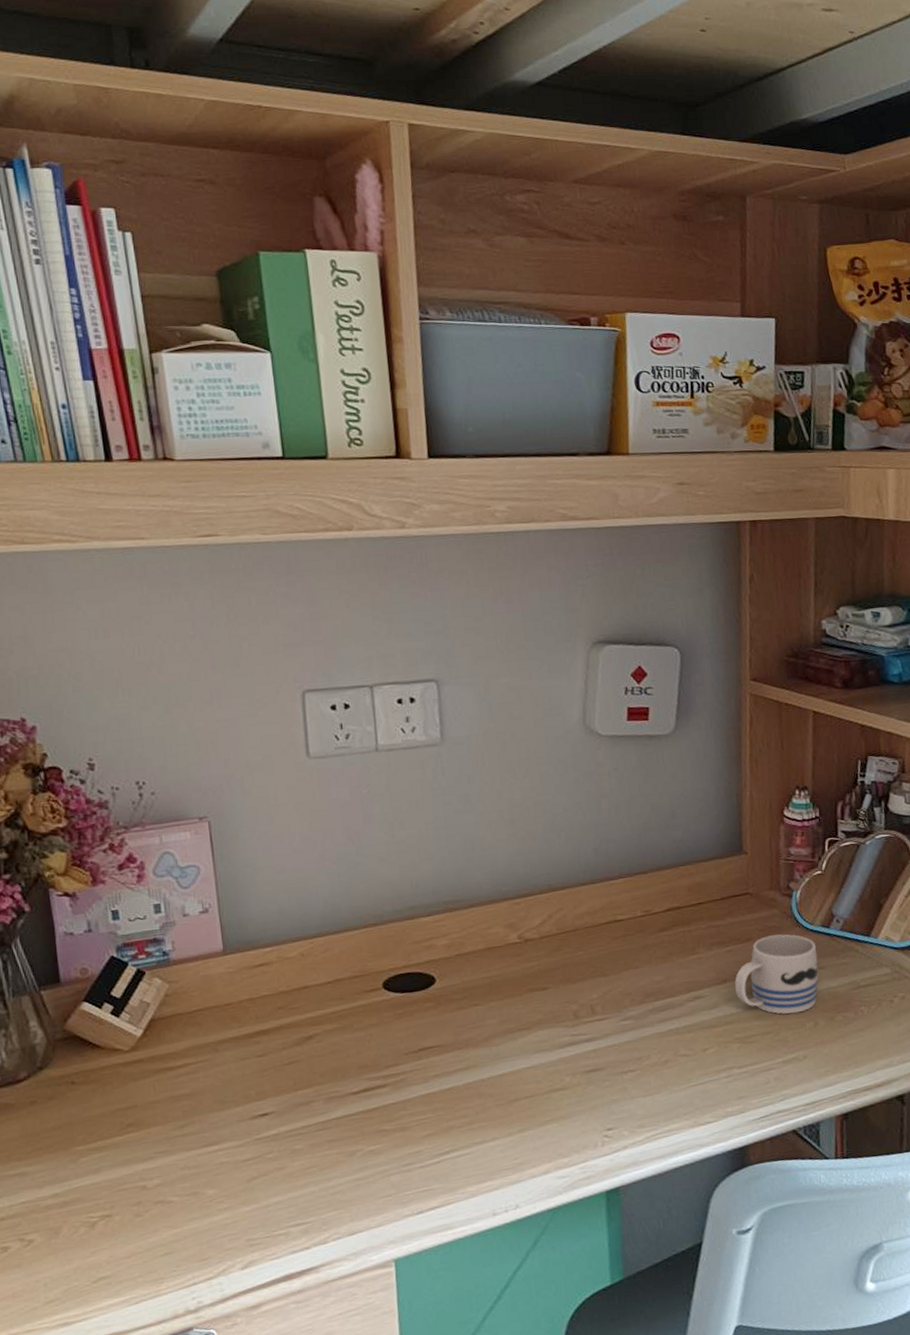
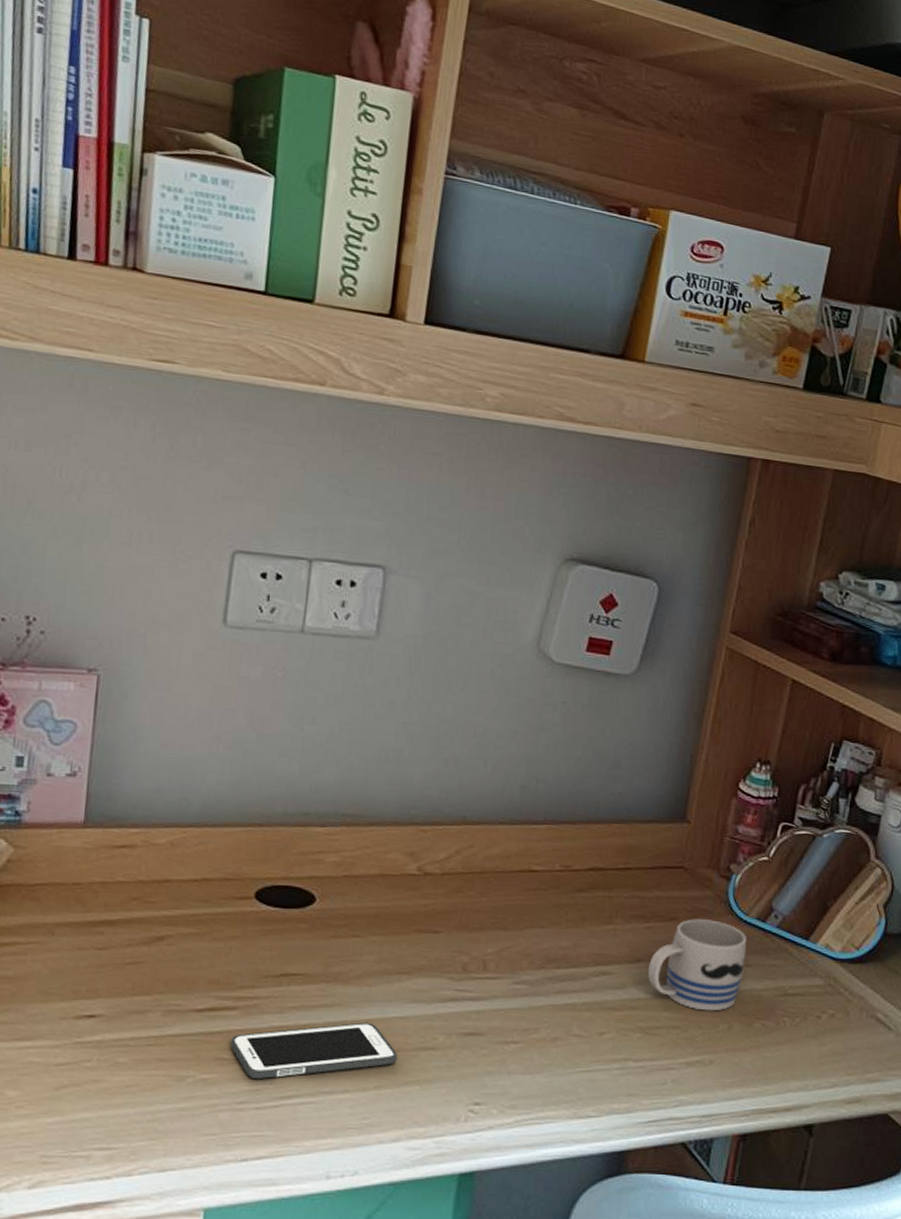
cell phone: none [387,1076,533,1143] -> present [230,1022,397,1080]

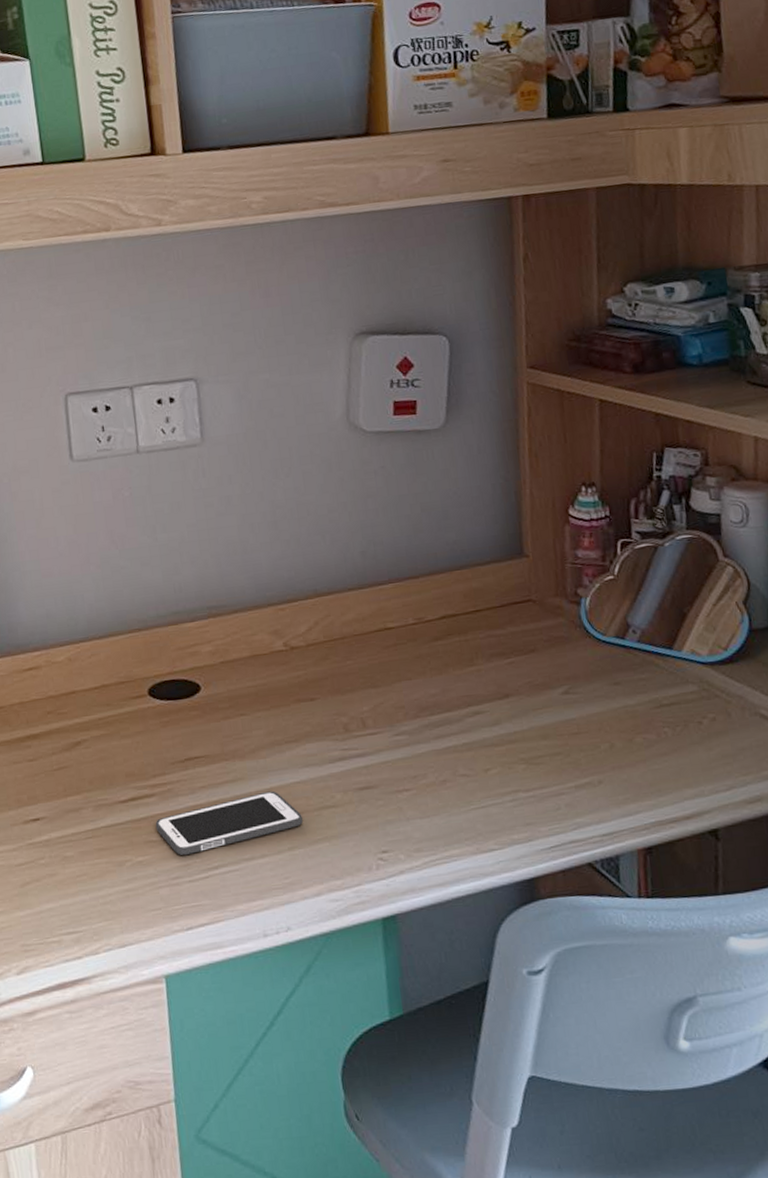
mug: present [648,919,747,1011] -> none [518,645,614,734]

